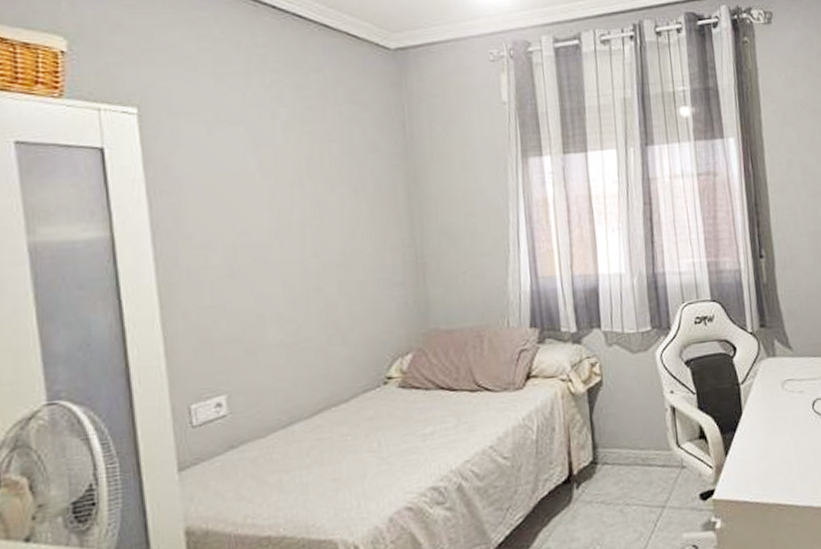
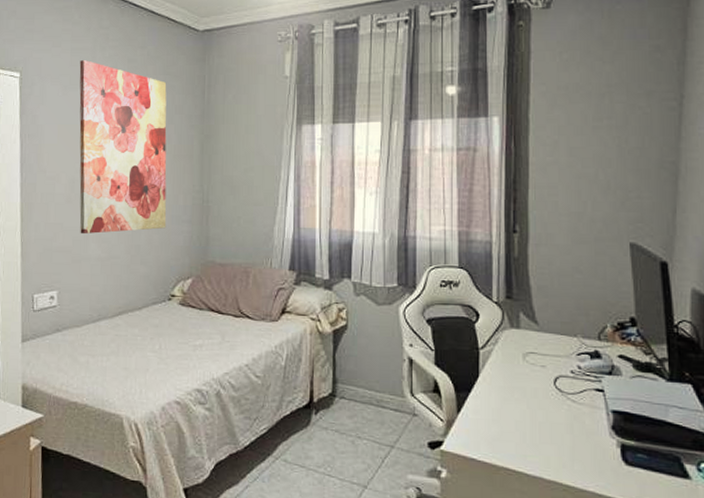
wall art: none [228,88,372,316] -> present [79,60,167,235]

